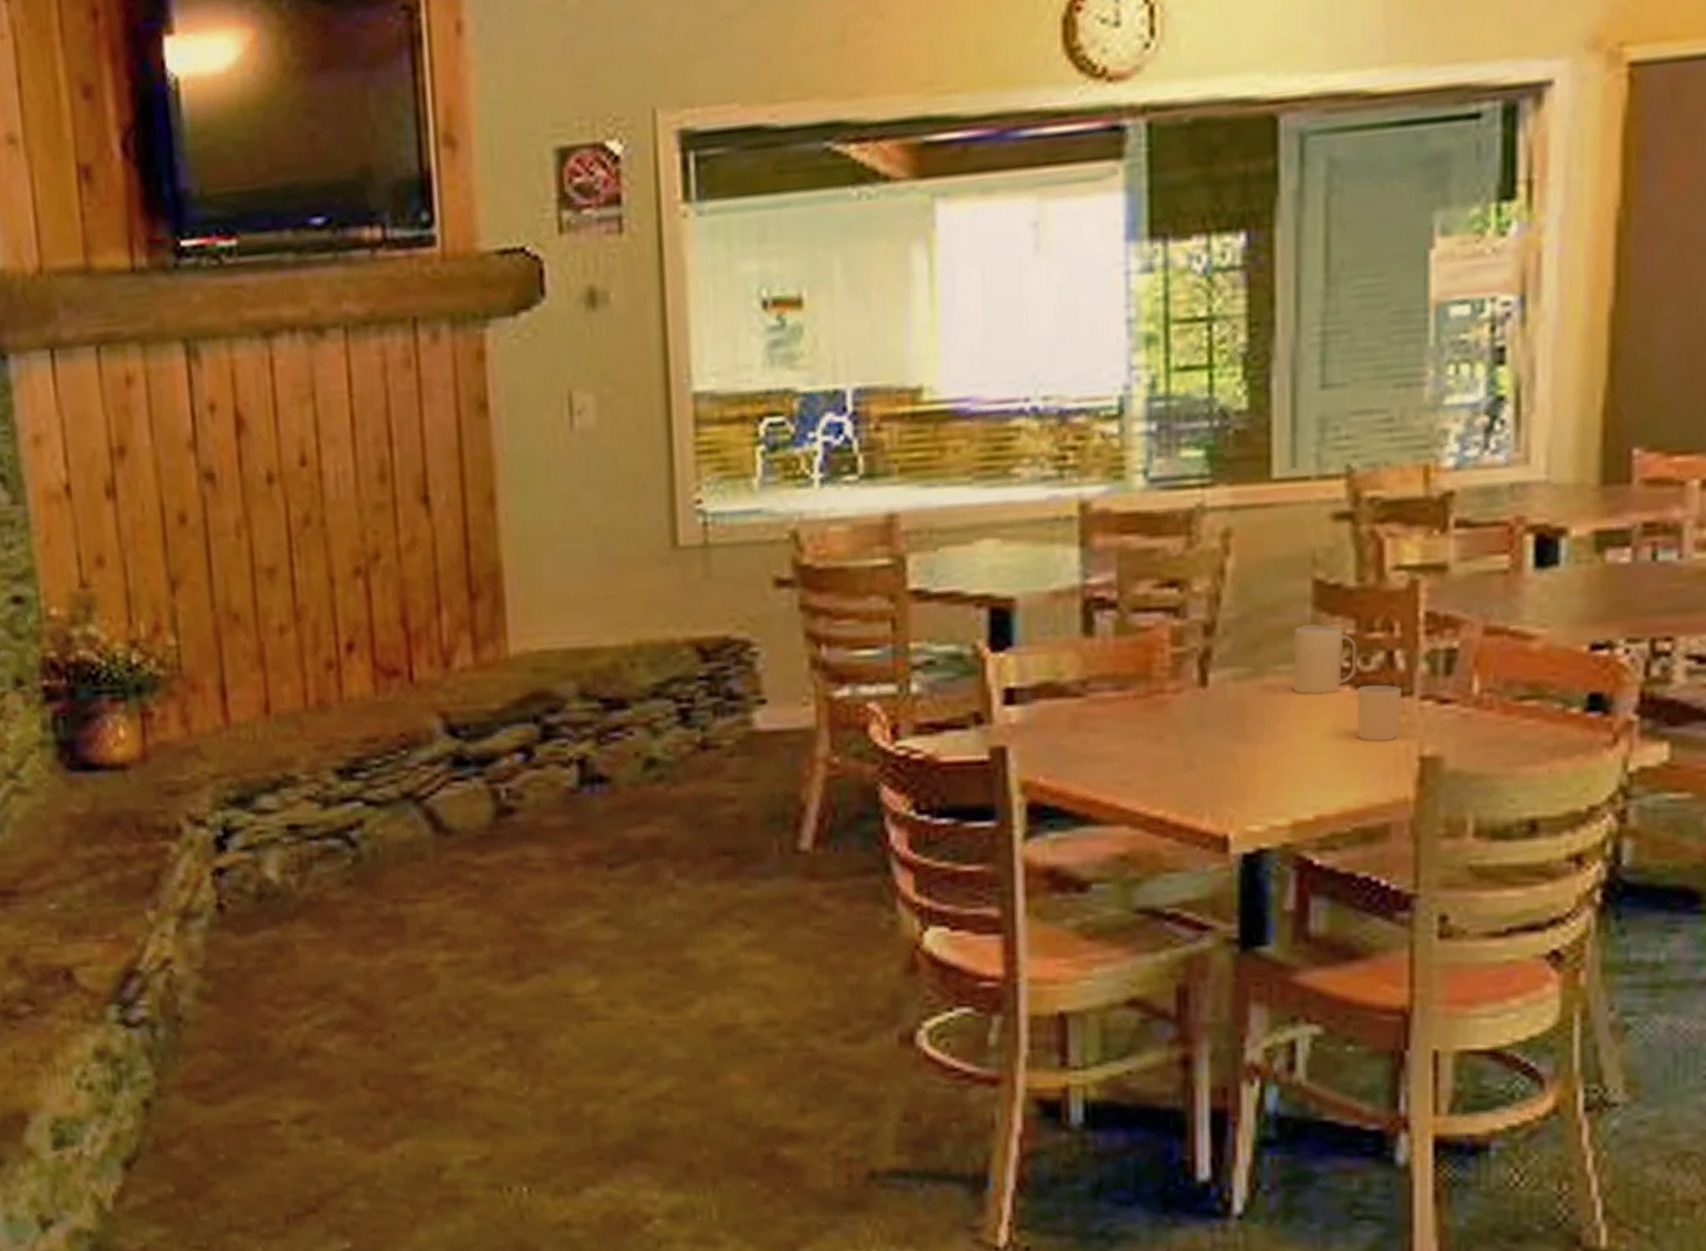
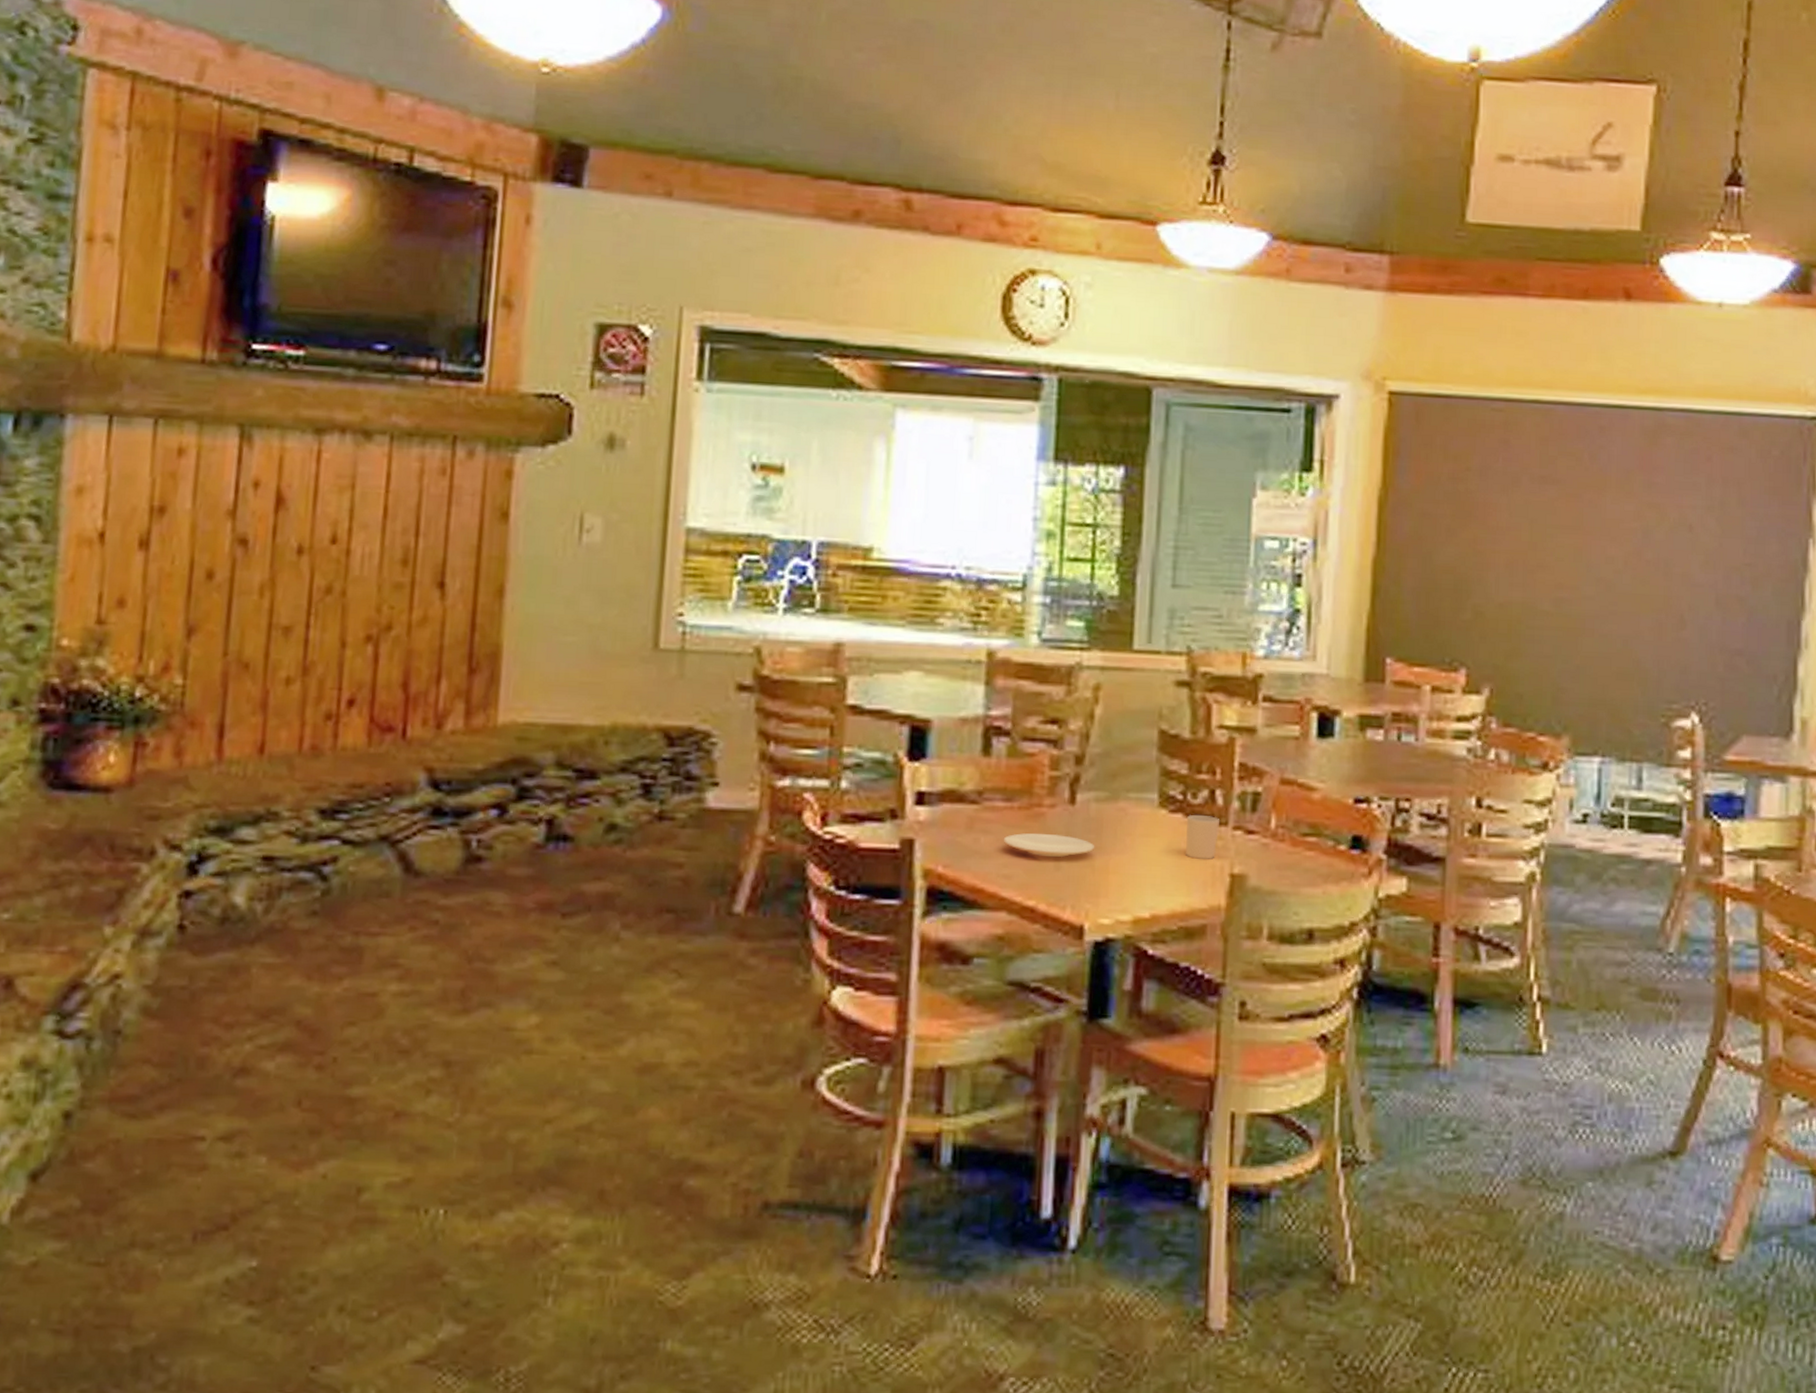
plate: none [1117,726,1237,755] -> present [1003,833,1095,858]
mug: present [1292,624,1357,695] -> none [1139,764,1189,819]

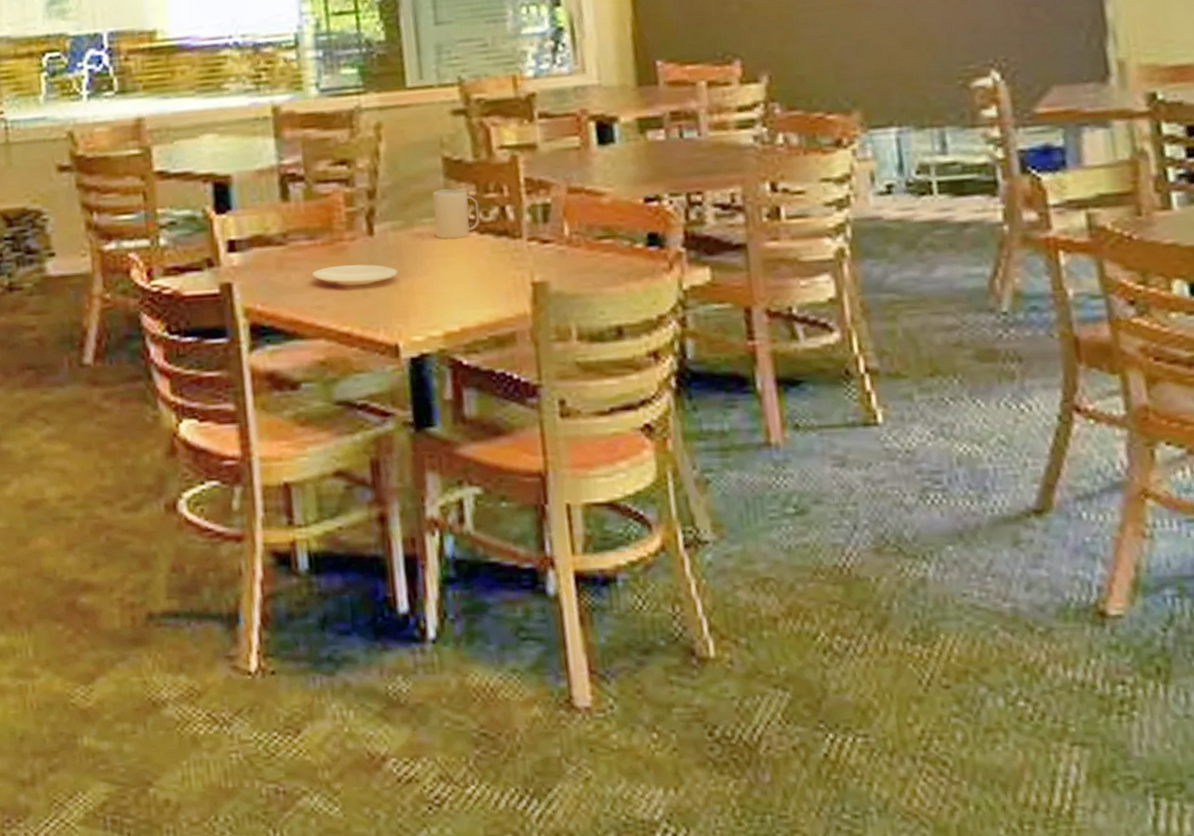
mug: none [1139,764,1189,819] -> present [432,189,481,240]
mug: present [1185,815,1220,860] -> none [482,231,515,273]

